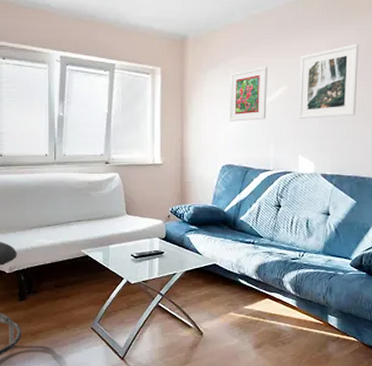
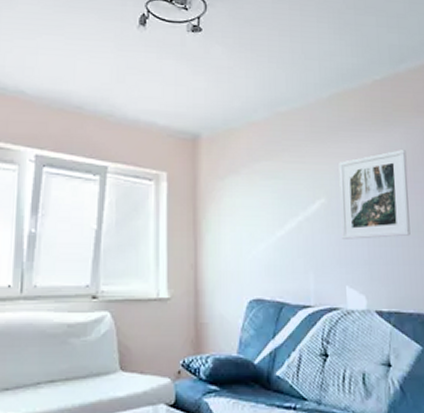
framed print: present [229,66,268,122] -> none [255,173,303,243]

